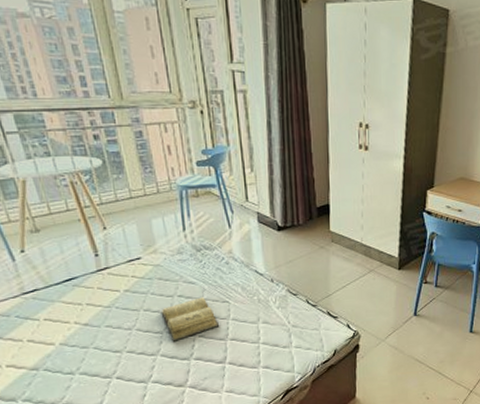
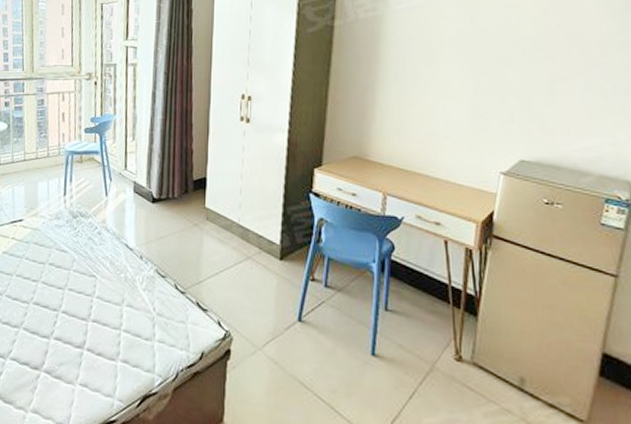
diary: present [161,297,220,343] -> none [31,268,84,316]

